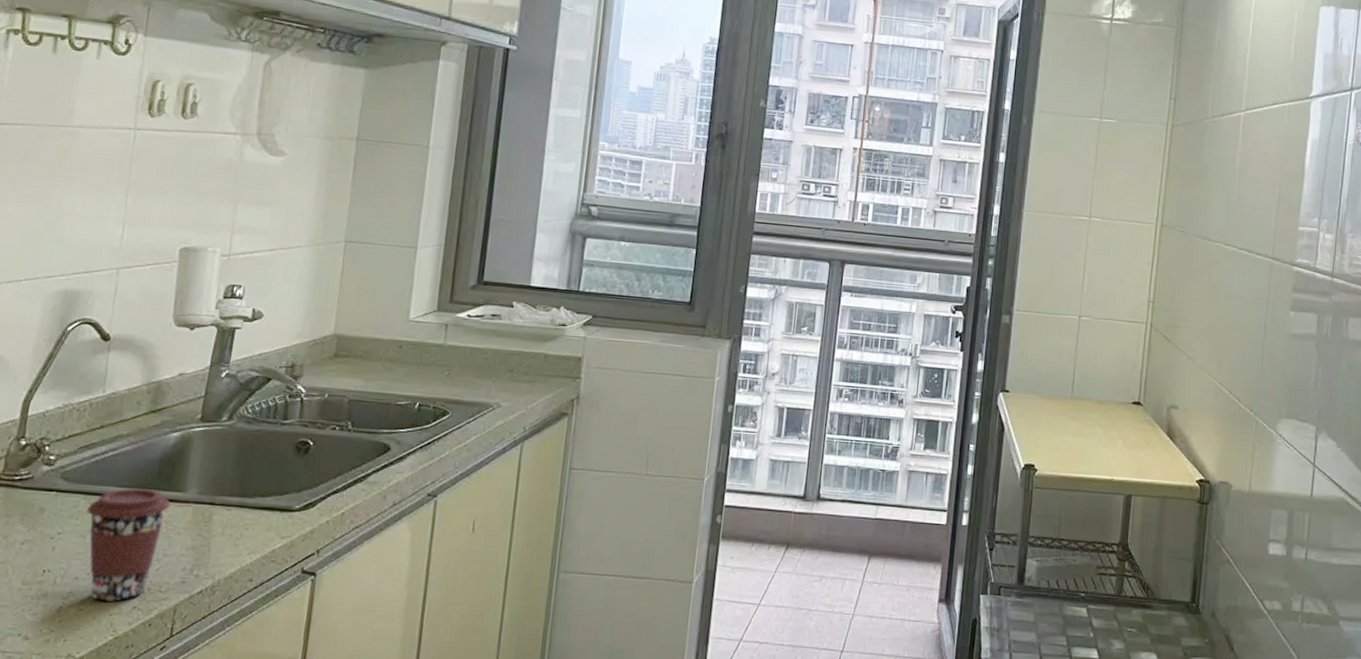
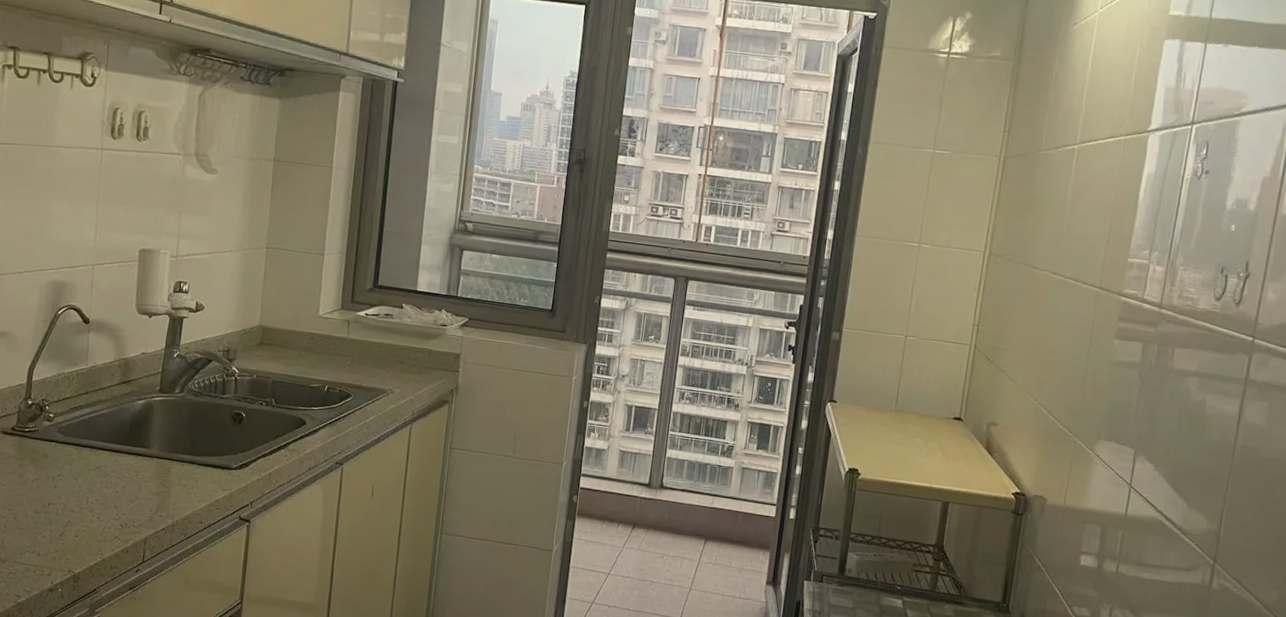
coffee cup: present [87,488,171,601] -> none [78,443,139,532]

